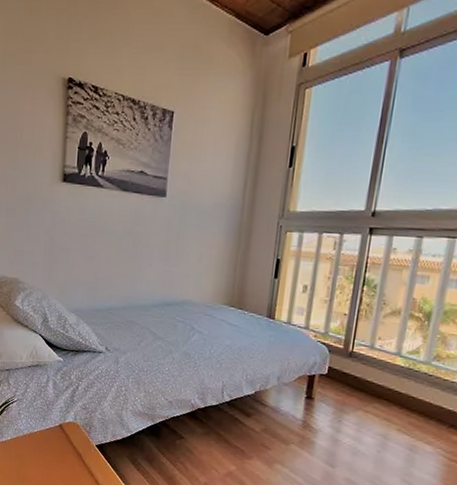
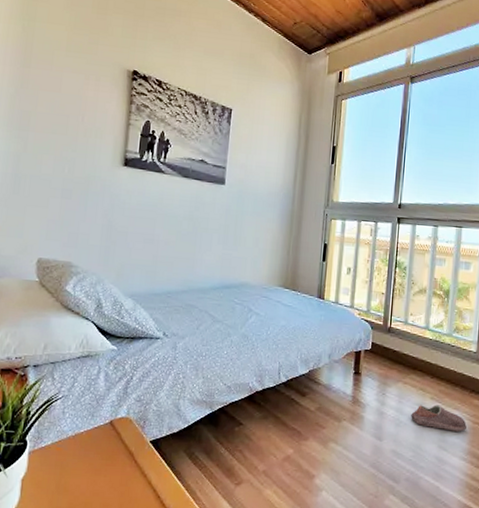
shoe: none [371,435,441,468] -> present [411,404,467,432]

